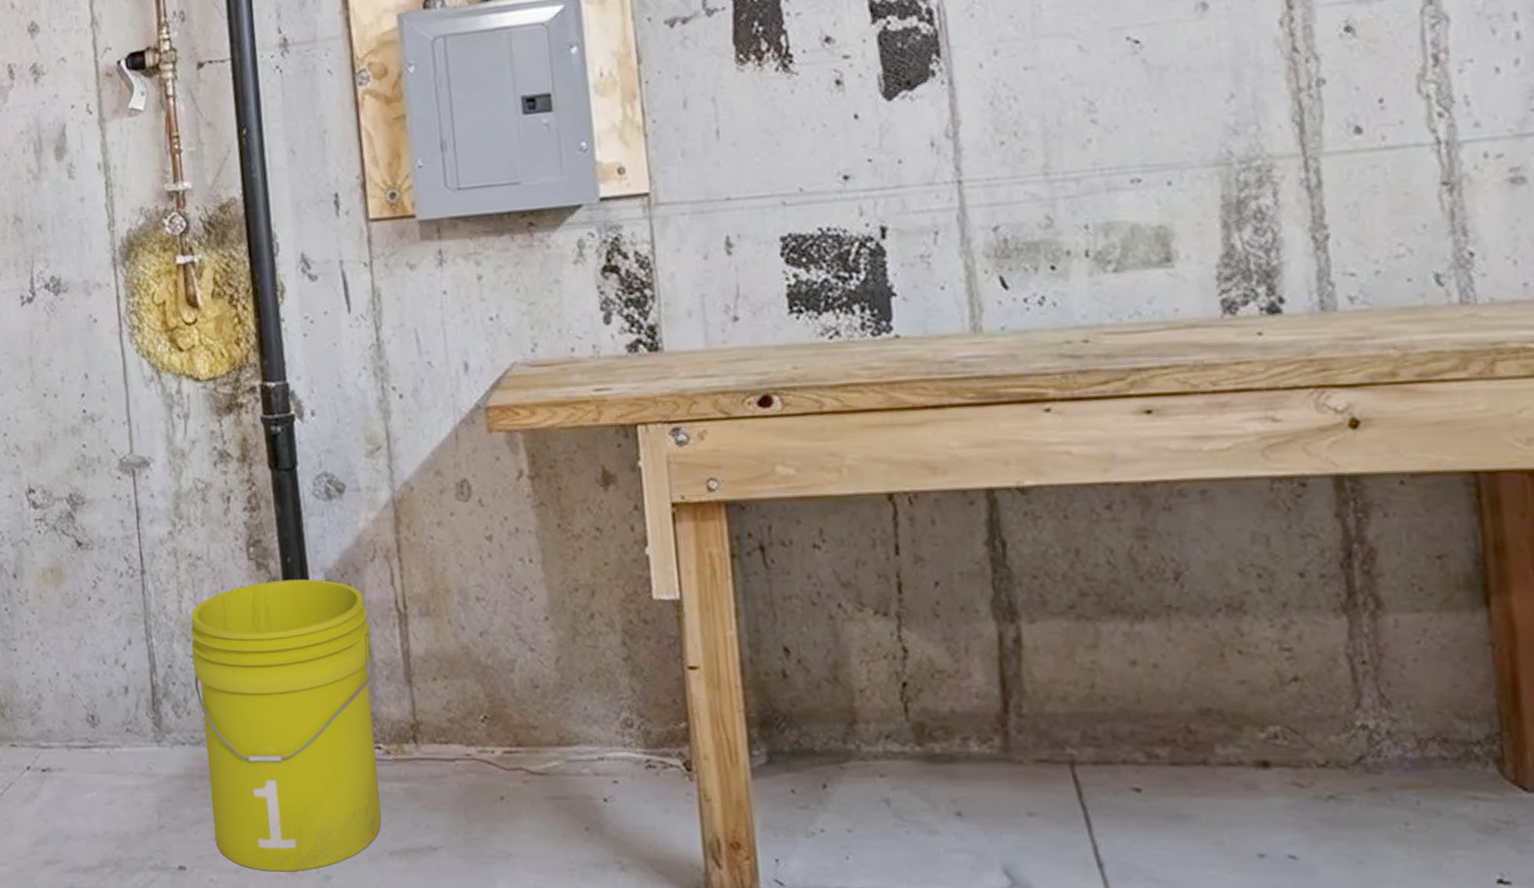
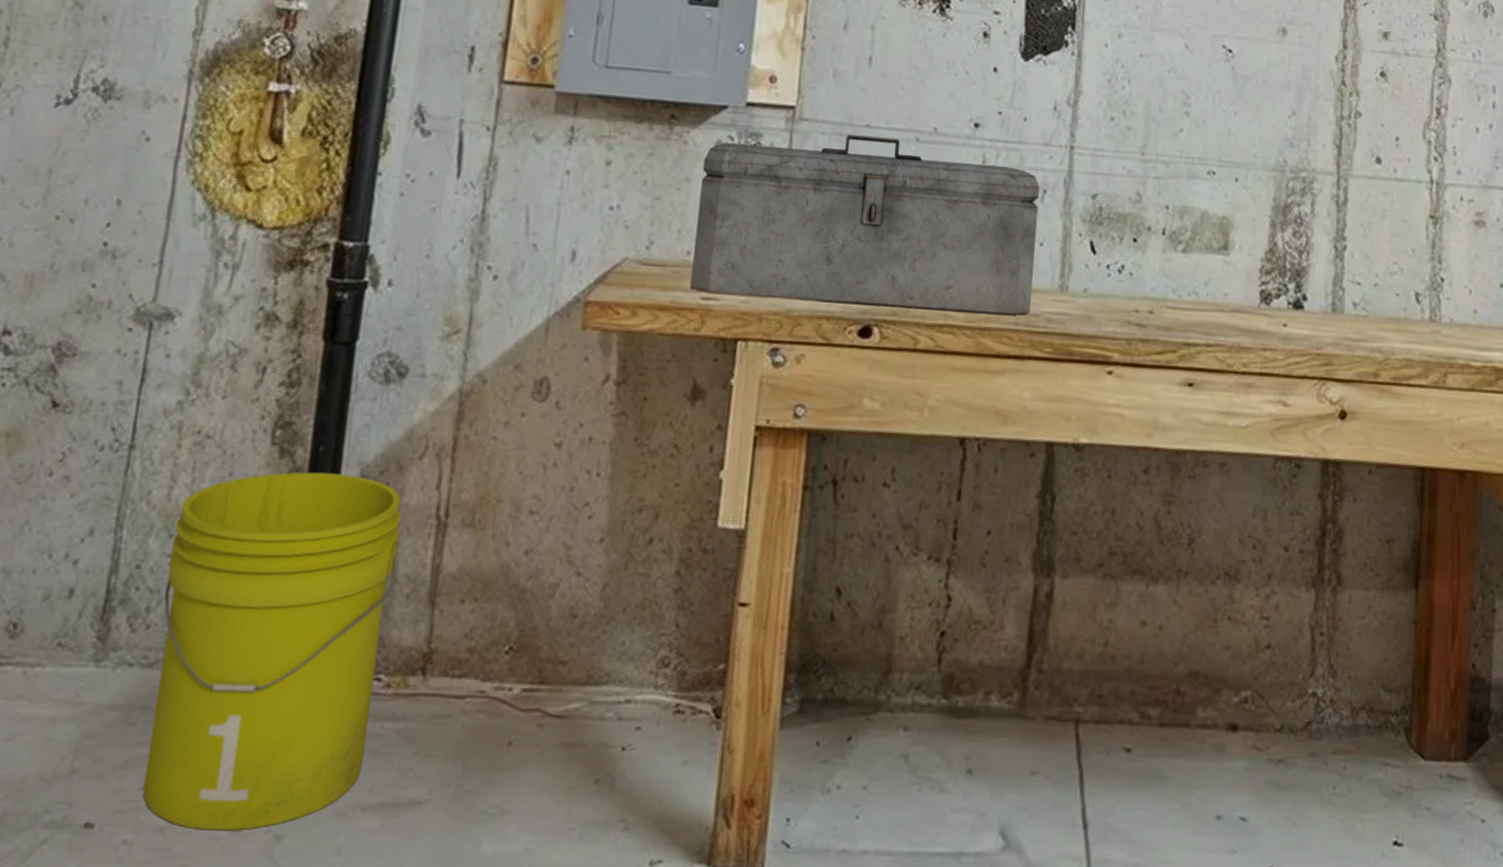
toolbox: none [569,206,942,384] -> present [690,134,1039,315]

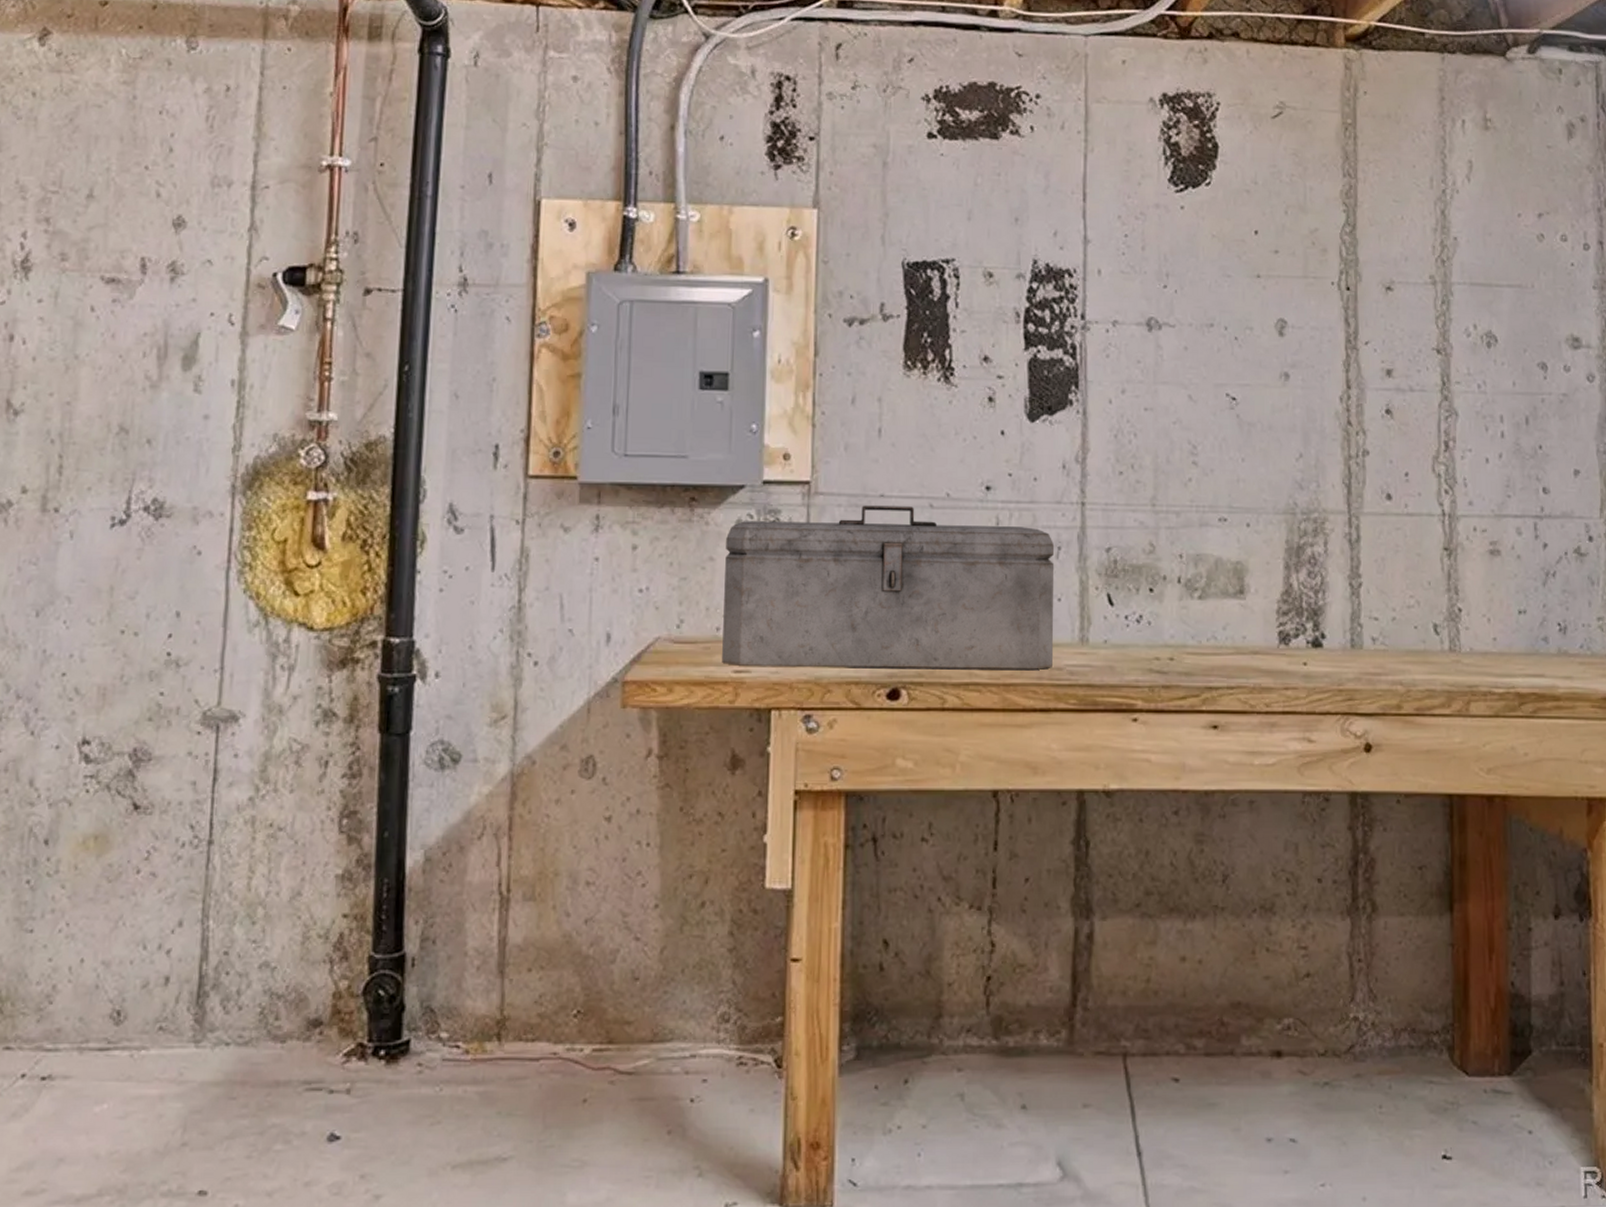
bucket: present [143,472,402,831] -> none [249,857,467,1193]

